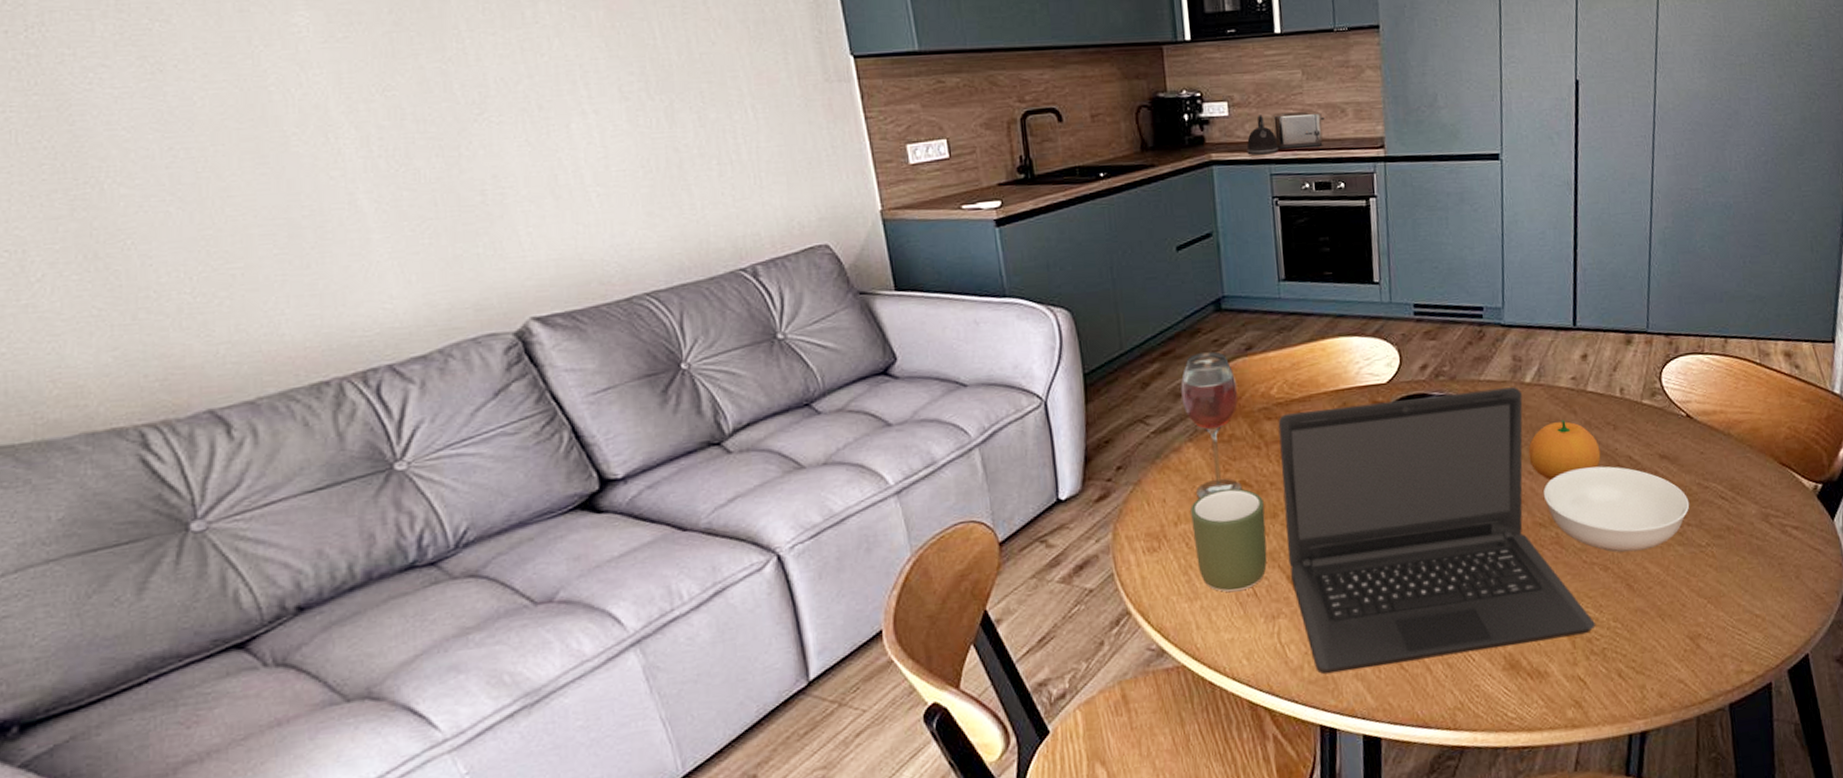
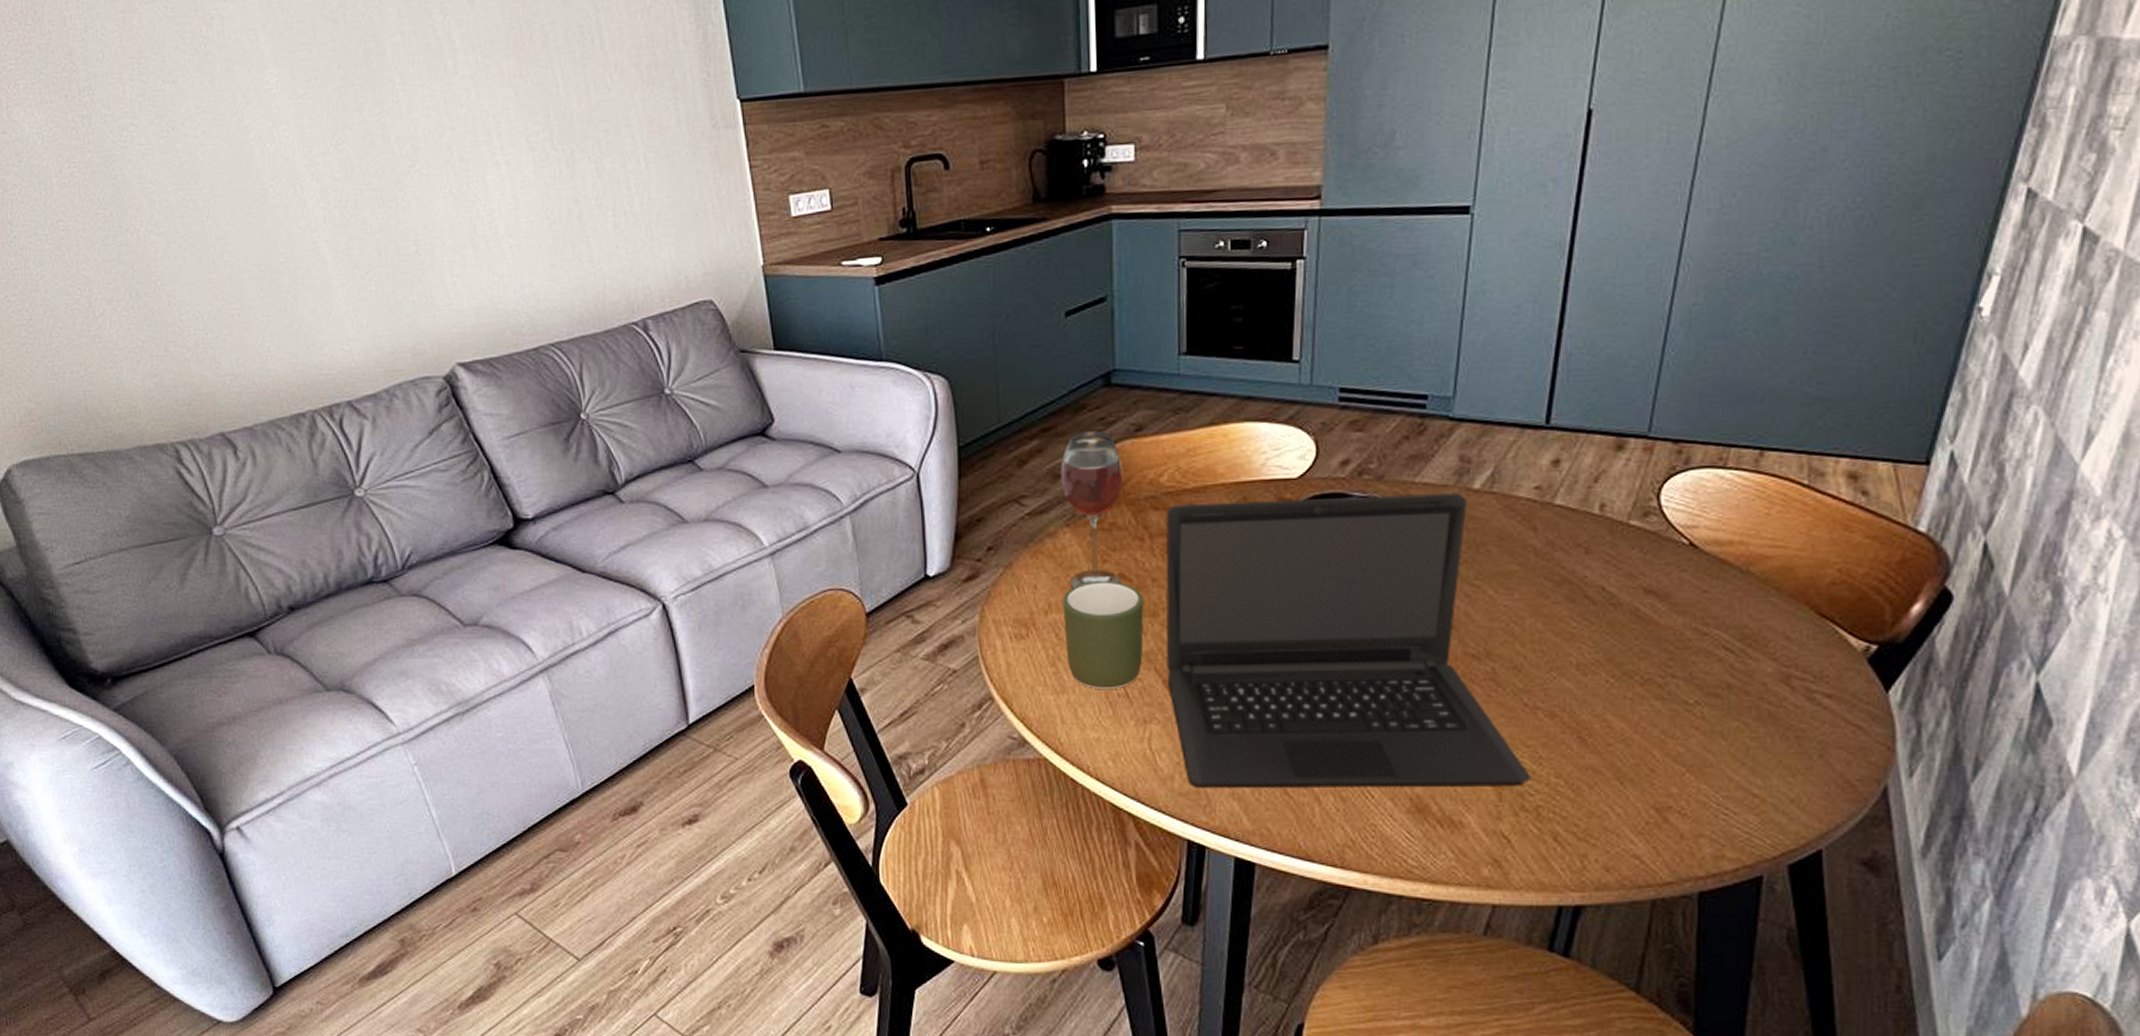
kettle: present [1246,115,1278,156] -> none [1153,159,1190,209]
toaster: present [1272,110,1325,150] -> none [1184,153,1249,202]
fruit: present [1528,419,1601,481] -> none [1467,535,1563,607]
bowl: present [1543,466,1690,553] -> none [1480,595,1679,700]

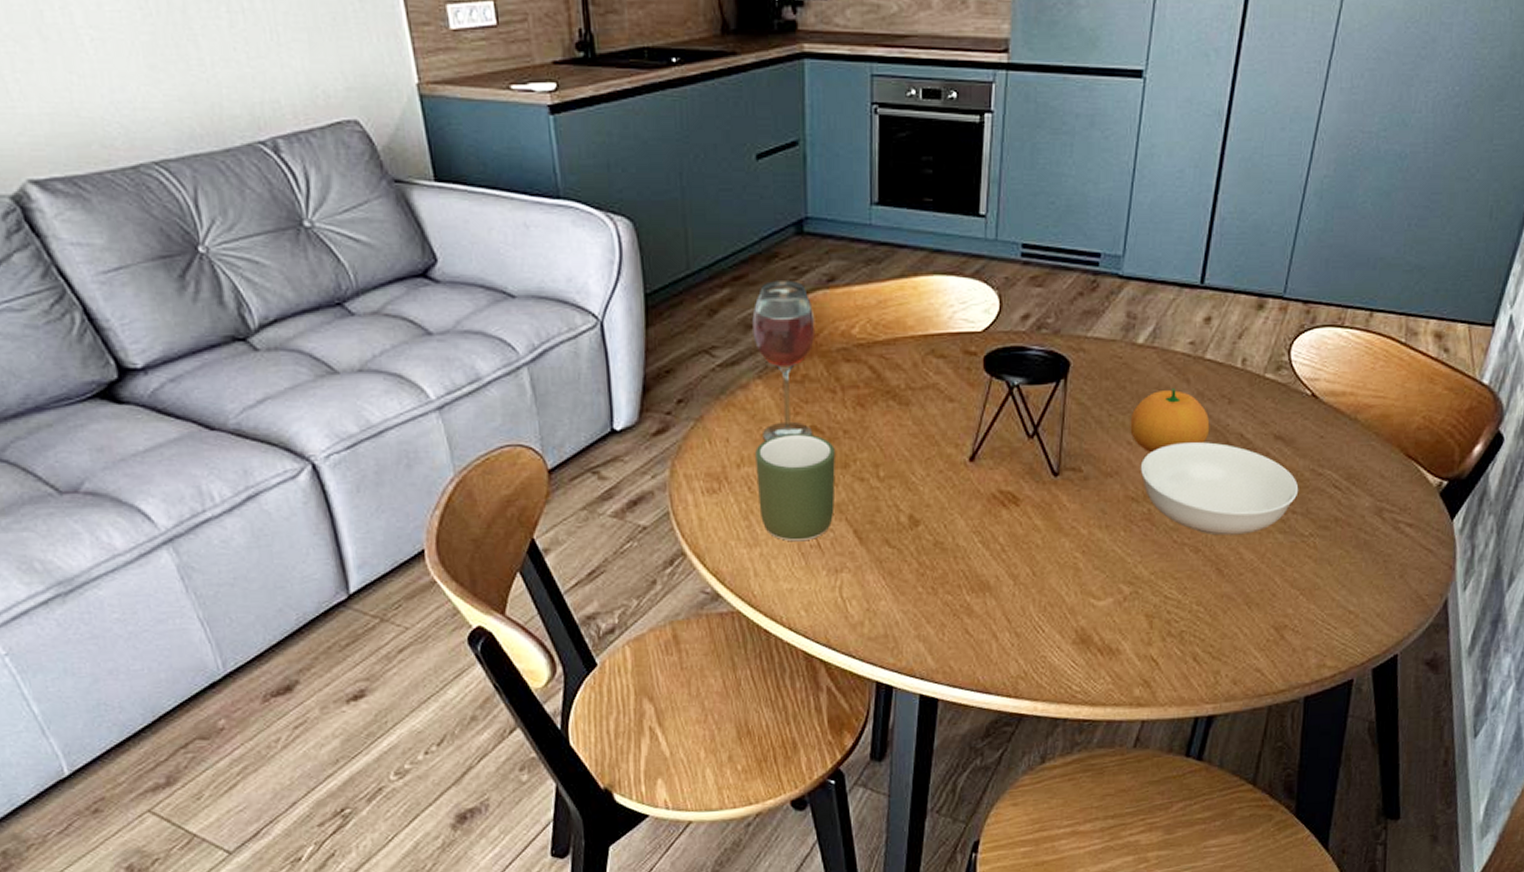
laptop: present [1165,493,1530,789] -> none [856,347,1177,633]
fruit: none [1467,535,1563,607] -> present [1130,387,1210,453]
bowl: none [1480,595,1679,700] -> present [1140,442,1299,536]

